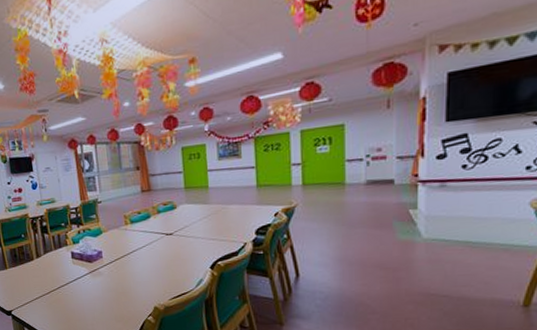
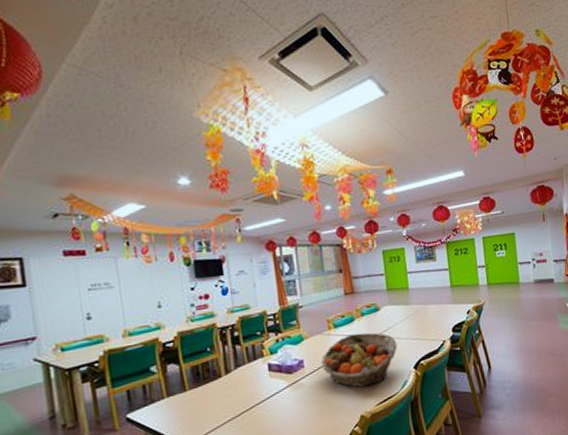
fruit basket: none [118,230,194,281] -> present [321,332,398,388]

